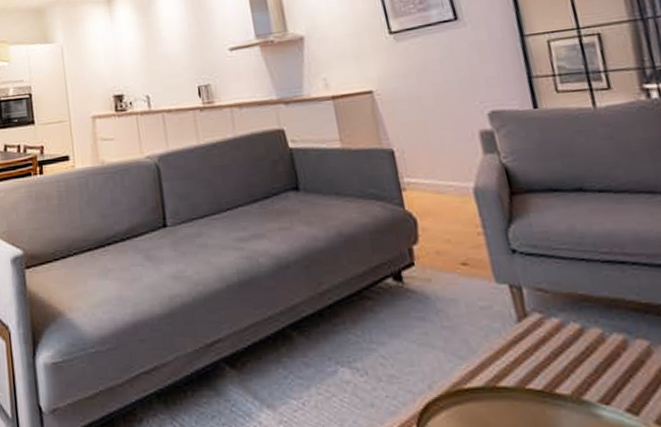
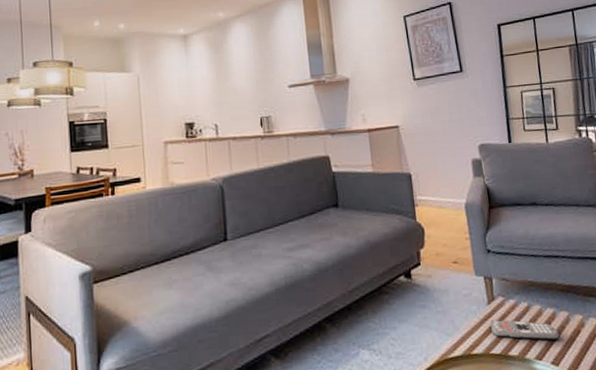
remote control: none [522,343,637,379] -> present [489,319,559,341]

